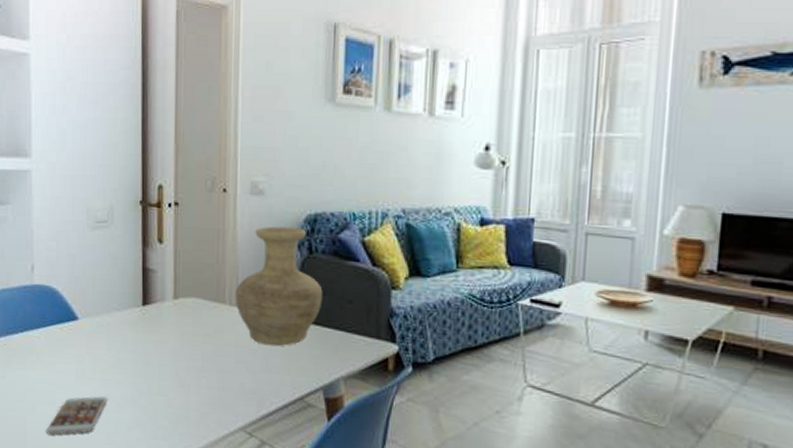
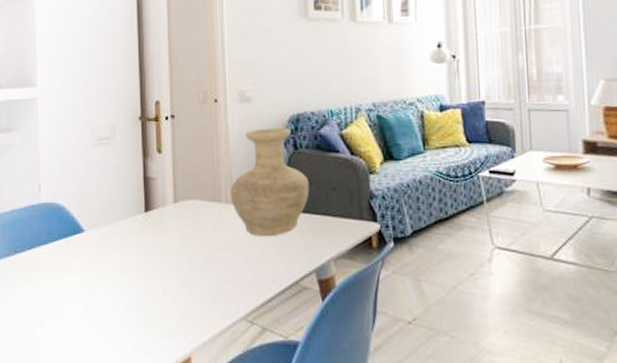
smartphone: present [46,396,107,435] -> none [54,303,114,347]

